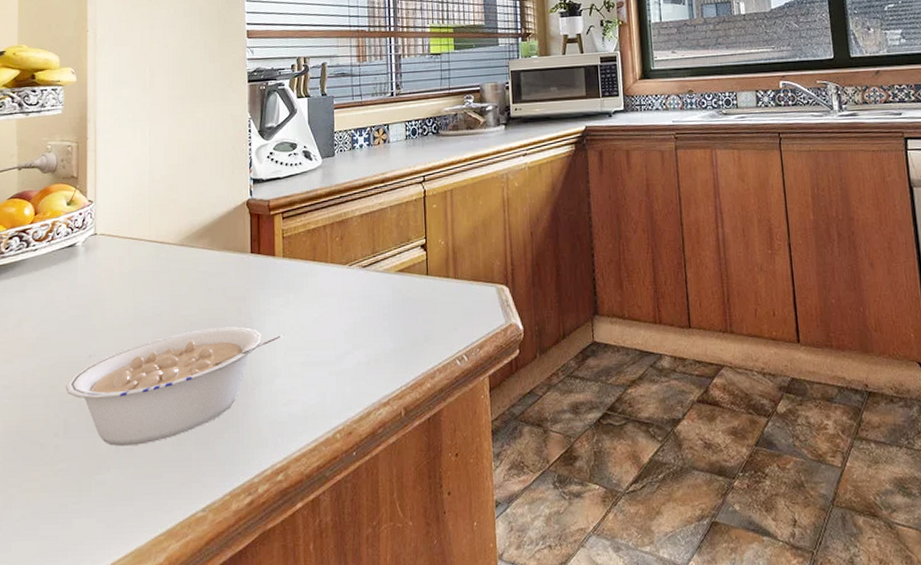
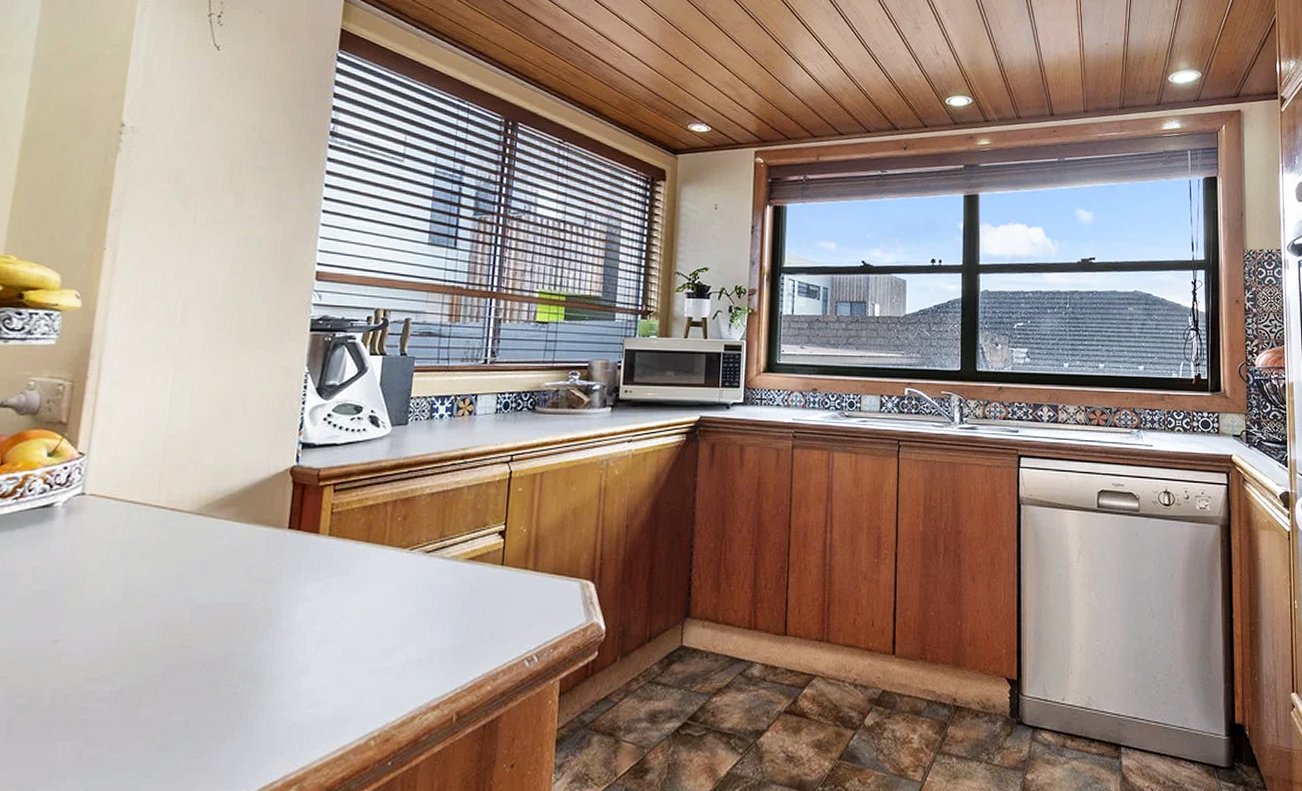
legume: present [66,326,284,447] -> none [16,613,319,752]

